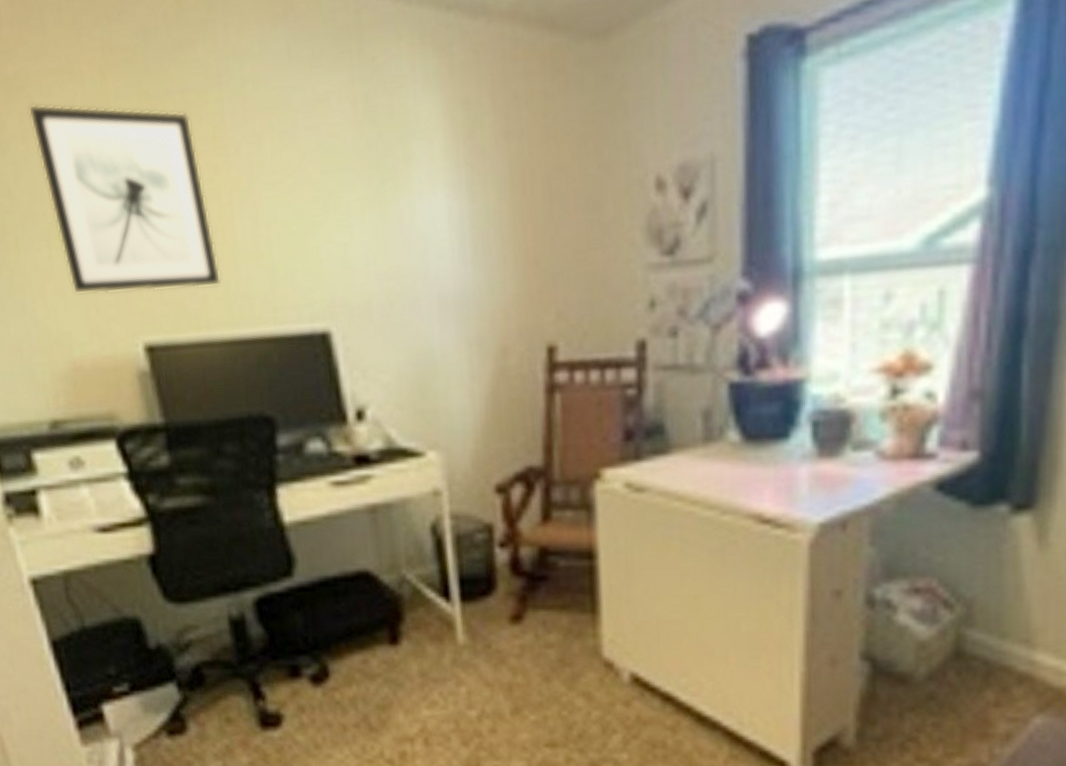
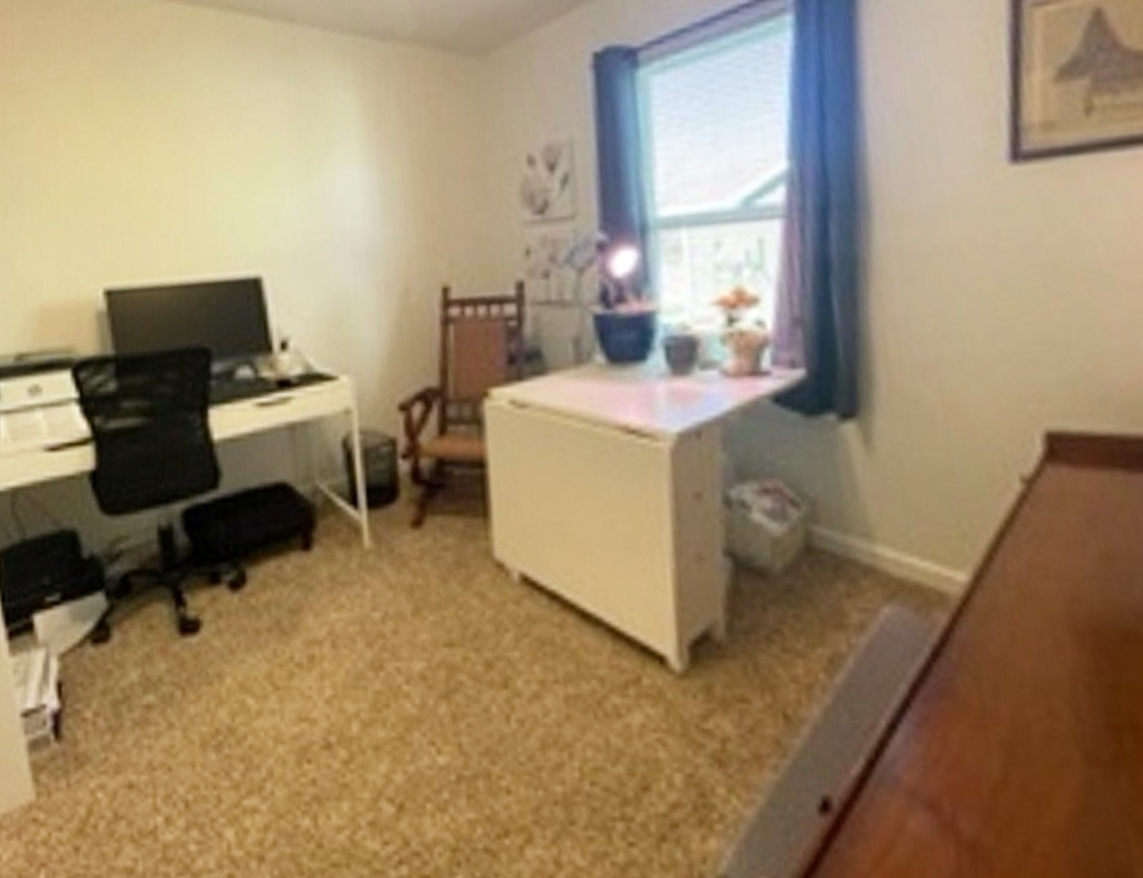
wall art: present [29,104,222,295] -> none [28,104,173,250]

